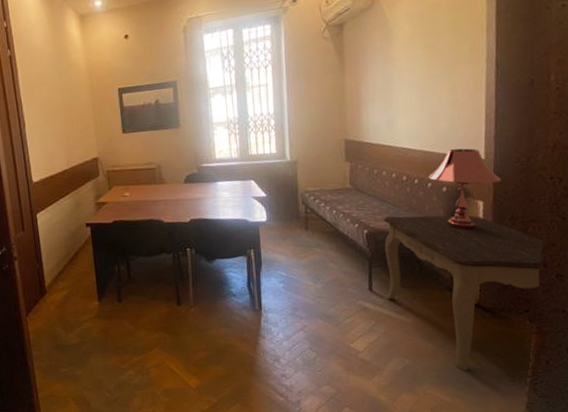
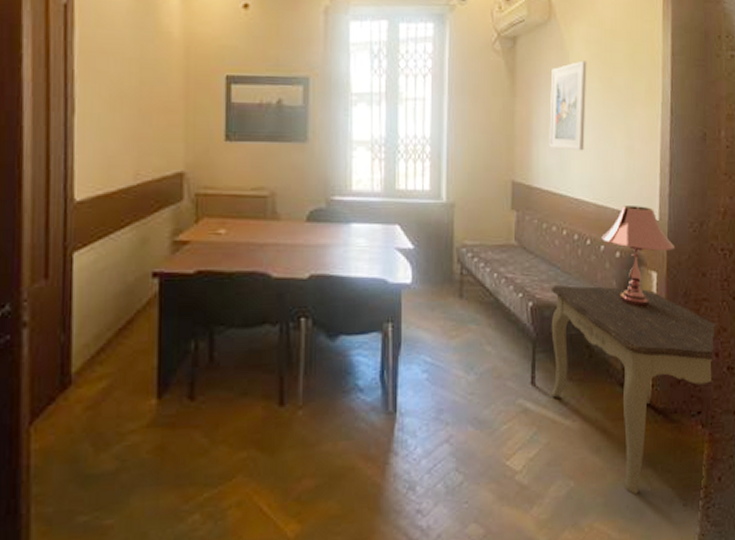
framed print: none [376,33,411,110] -> present [549,60,587,151]

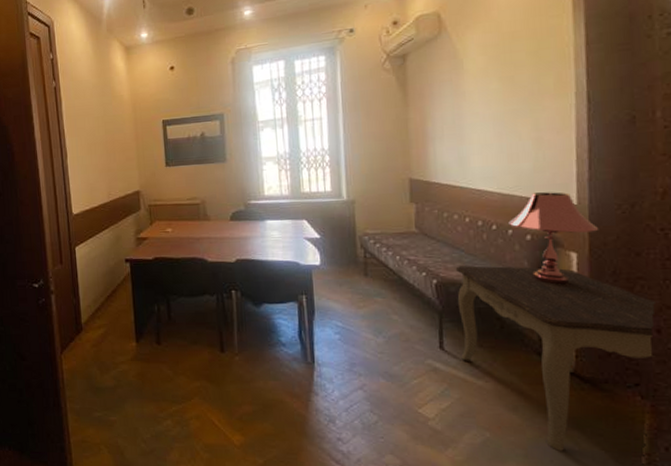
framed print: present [549,60,587,151] -> none [444,64,485,148]

